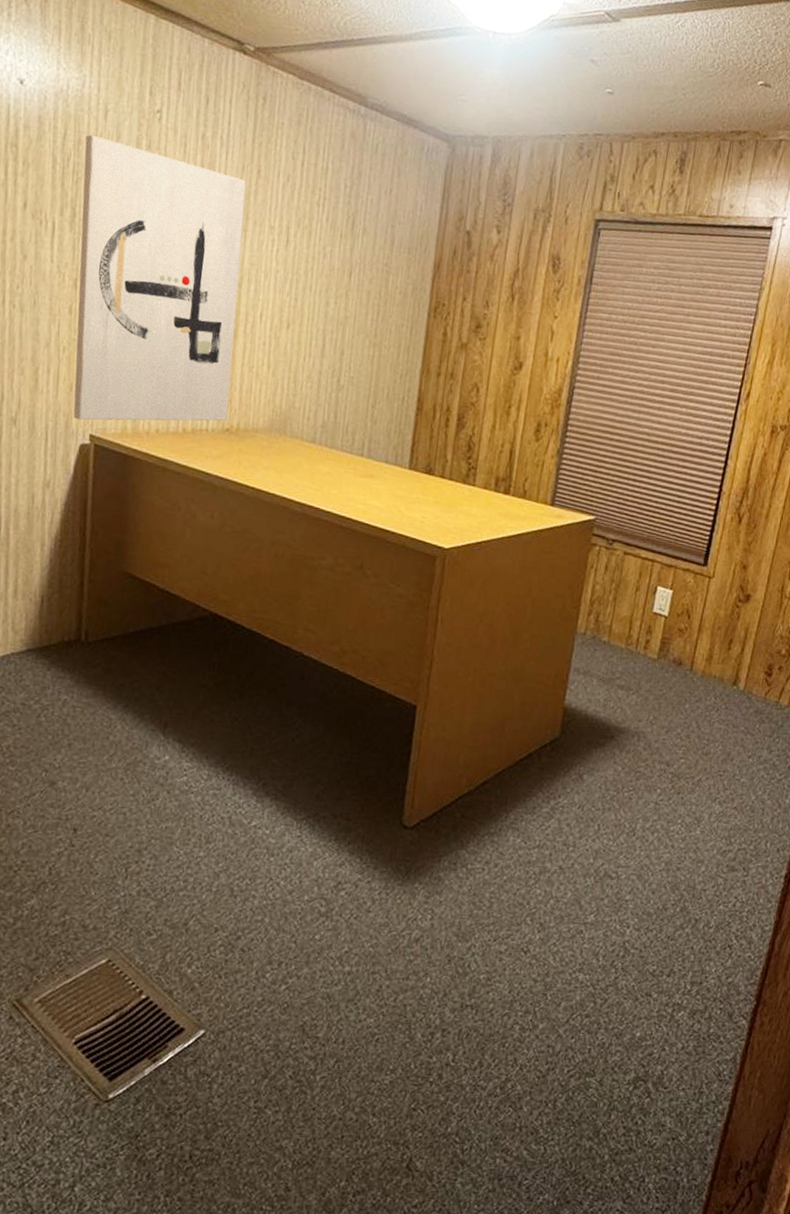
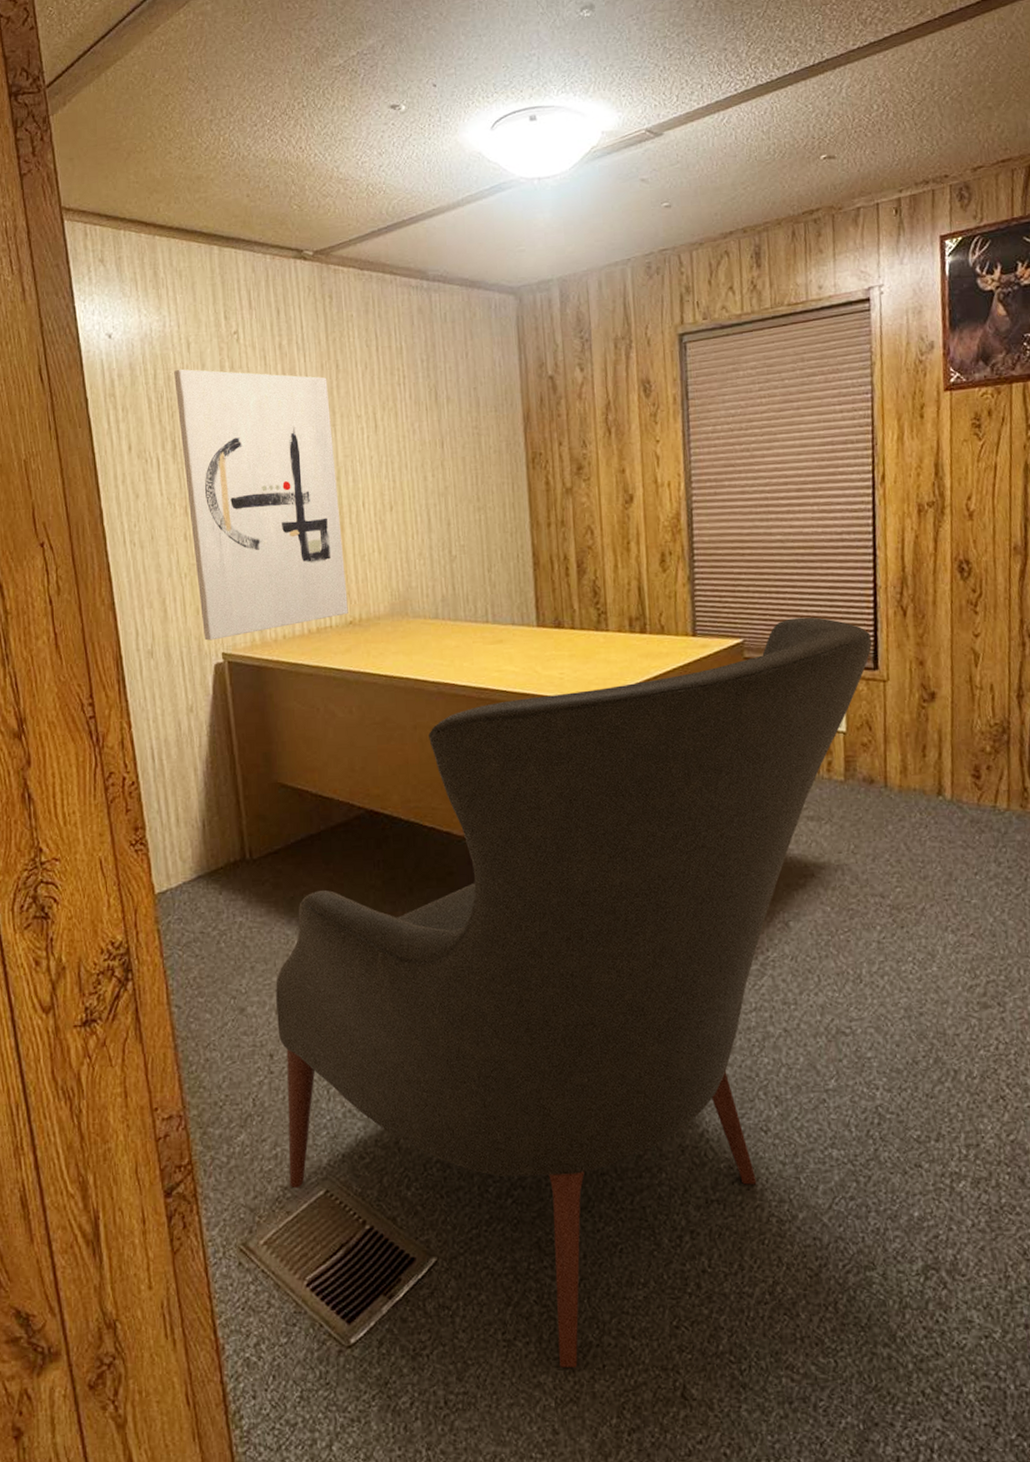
chair: none [73,506,707,1137] -> present [276,617,873,1369]

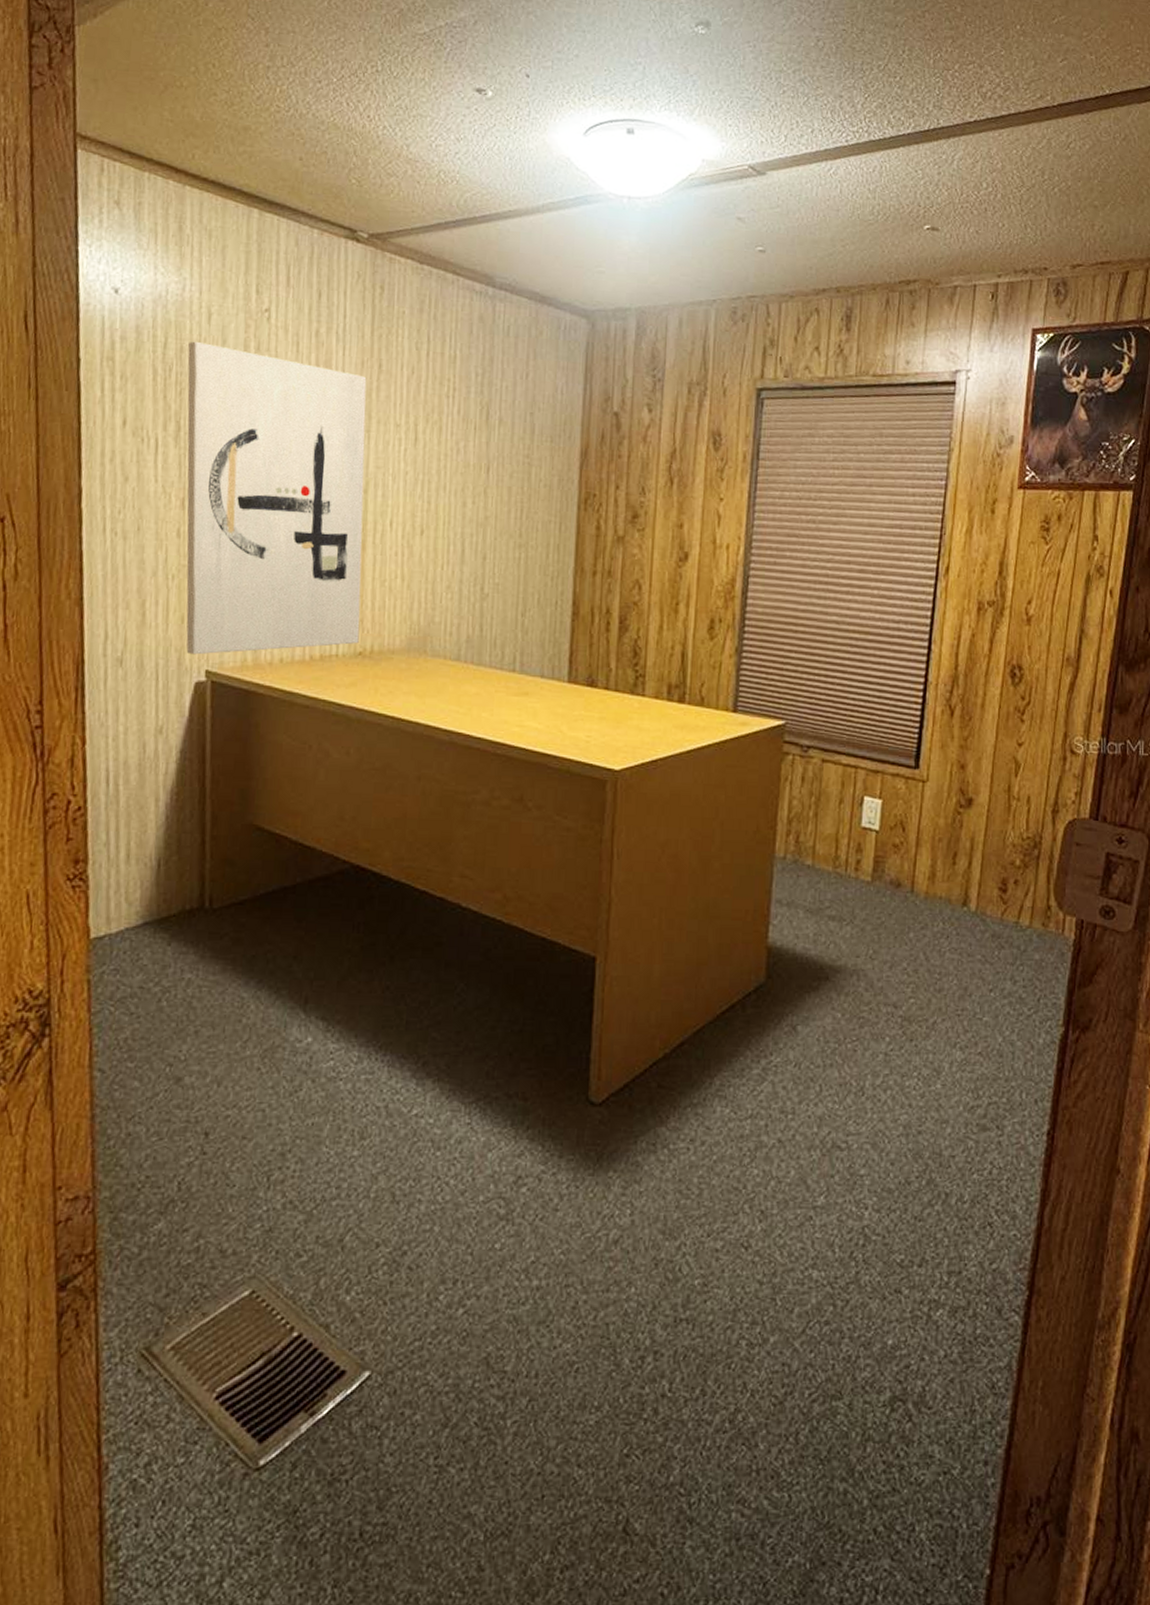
chair: present [276,617,873,1369] -> none [210,705,916,1499]

